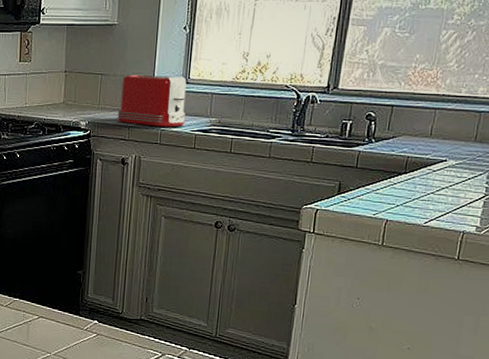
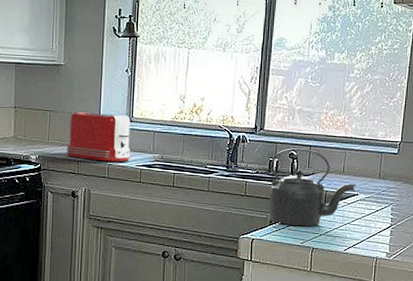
kettle: none [338,108,445,197] -> present [269,148,356,227]

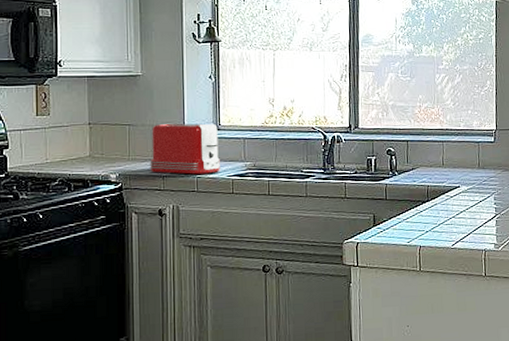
kettle: present [269,148,356,227] -> none [368,144,457,225]

